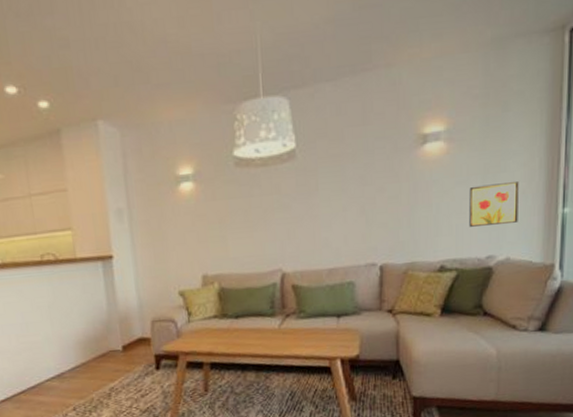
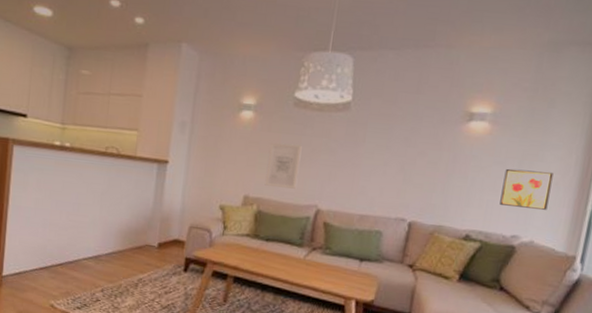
wall art: none [218,208,256,260] -> present [264,143,302,189]

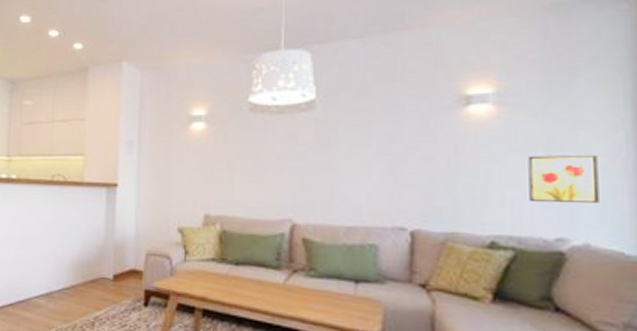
wall art: present [264,143,302,189] -> none [226,153,265,203]

